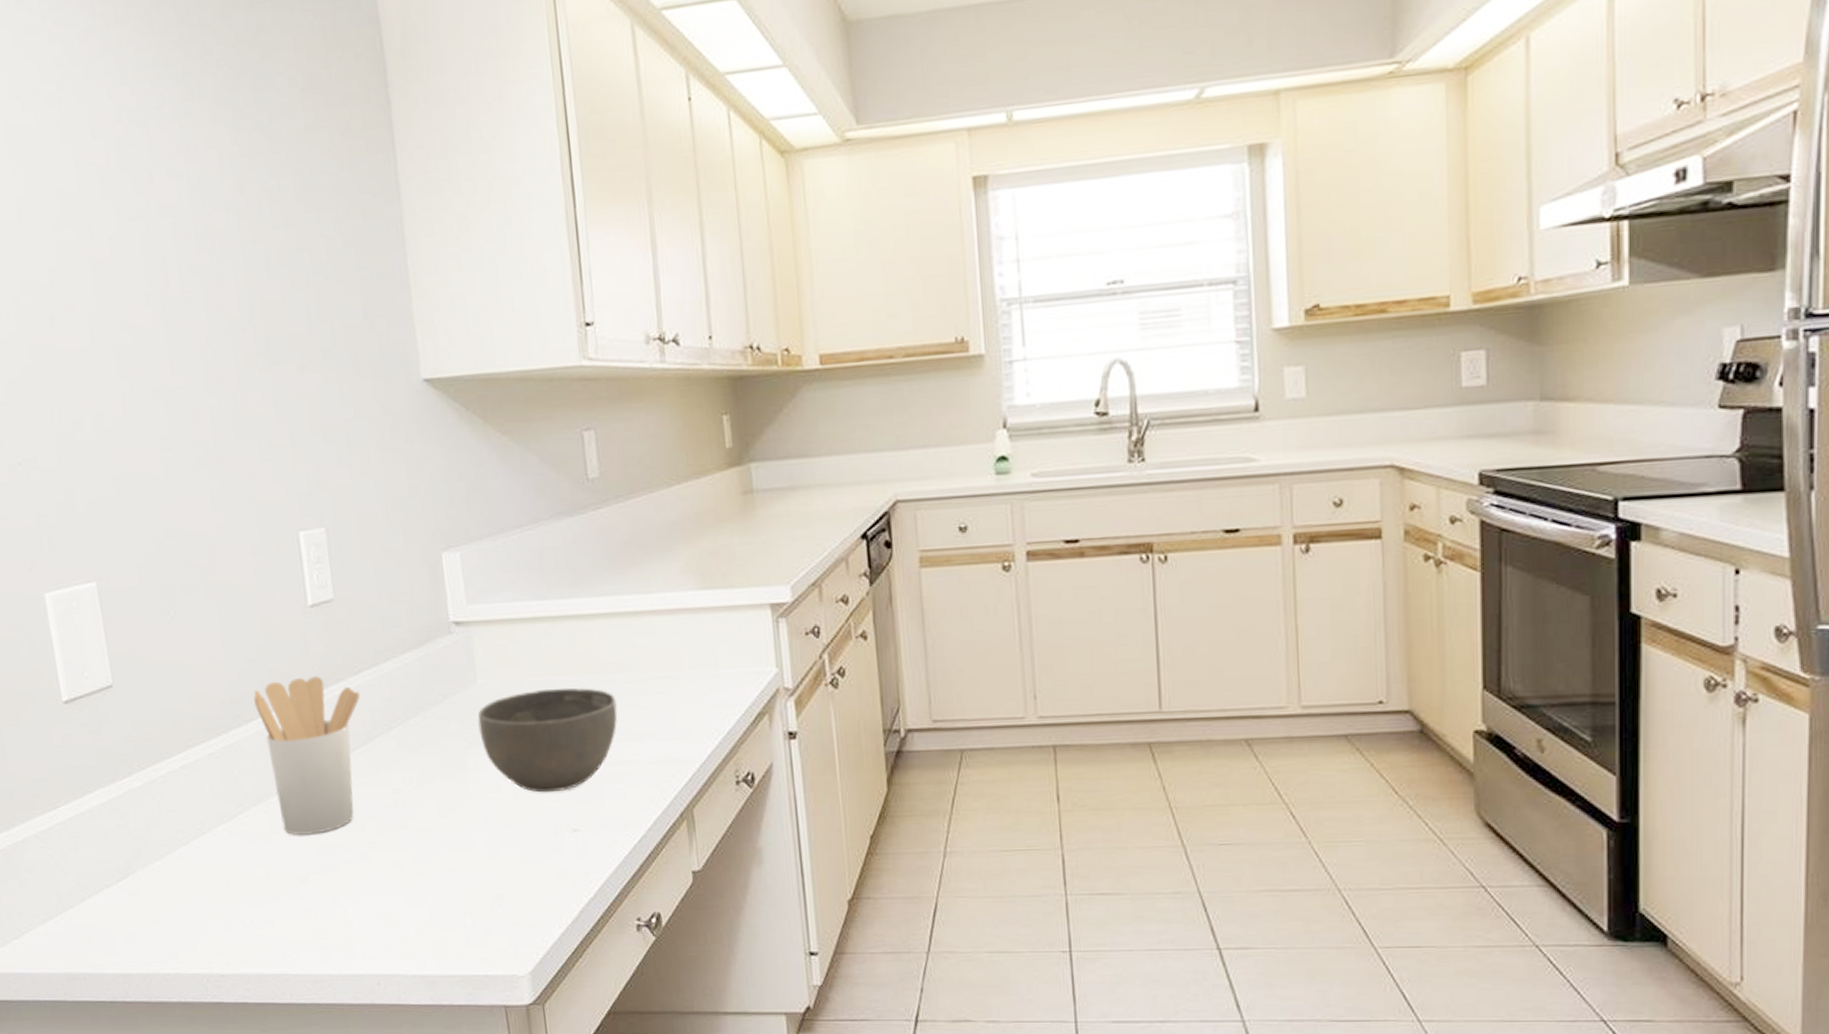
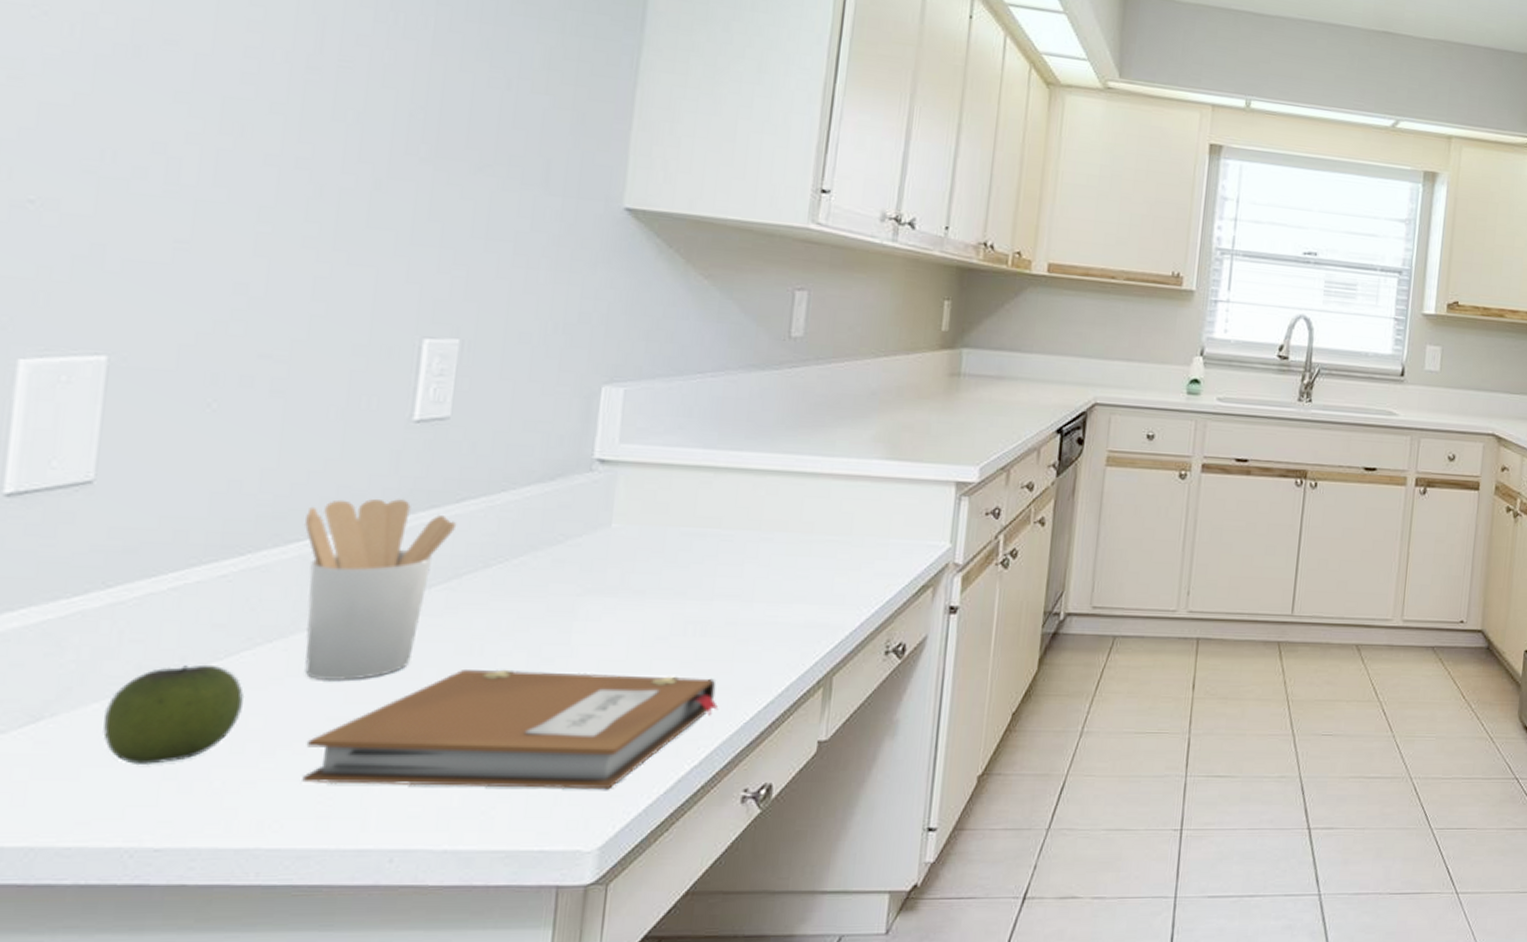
apple: none [164,826,250,908] -> present [103,664,245,764]
notebook: none [298,816,601,922] -> present [302,669,719,790]
bowl: present [477,687,617,793] -> none [600,540,772,650]

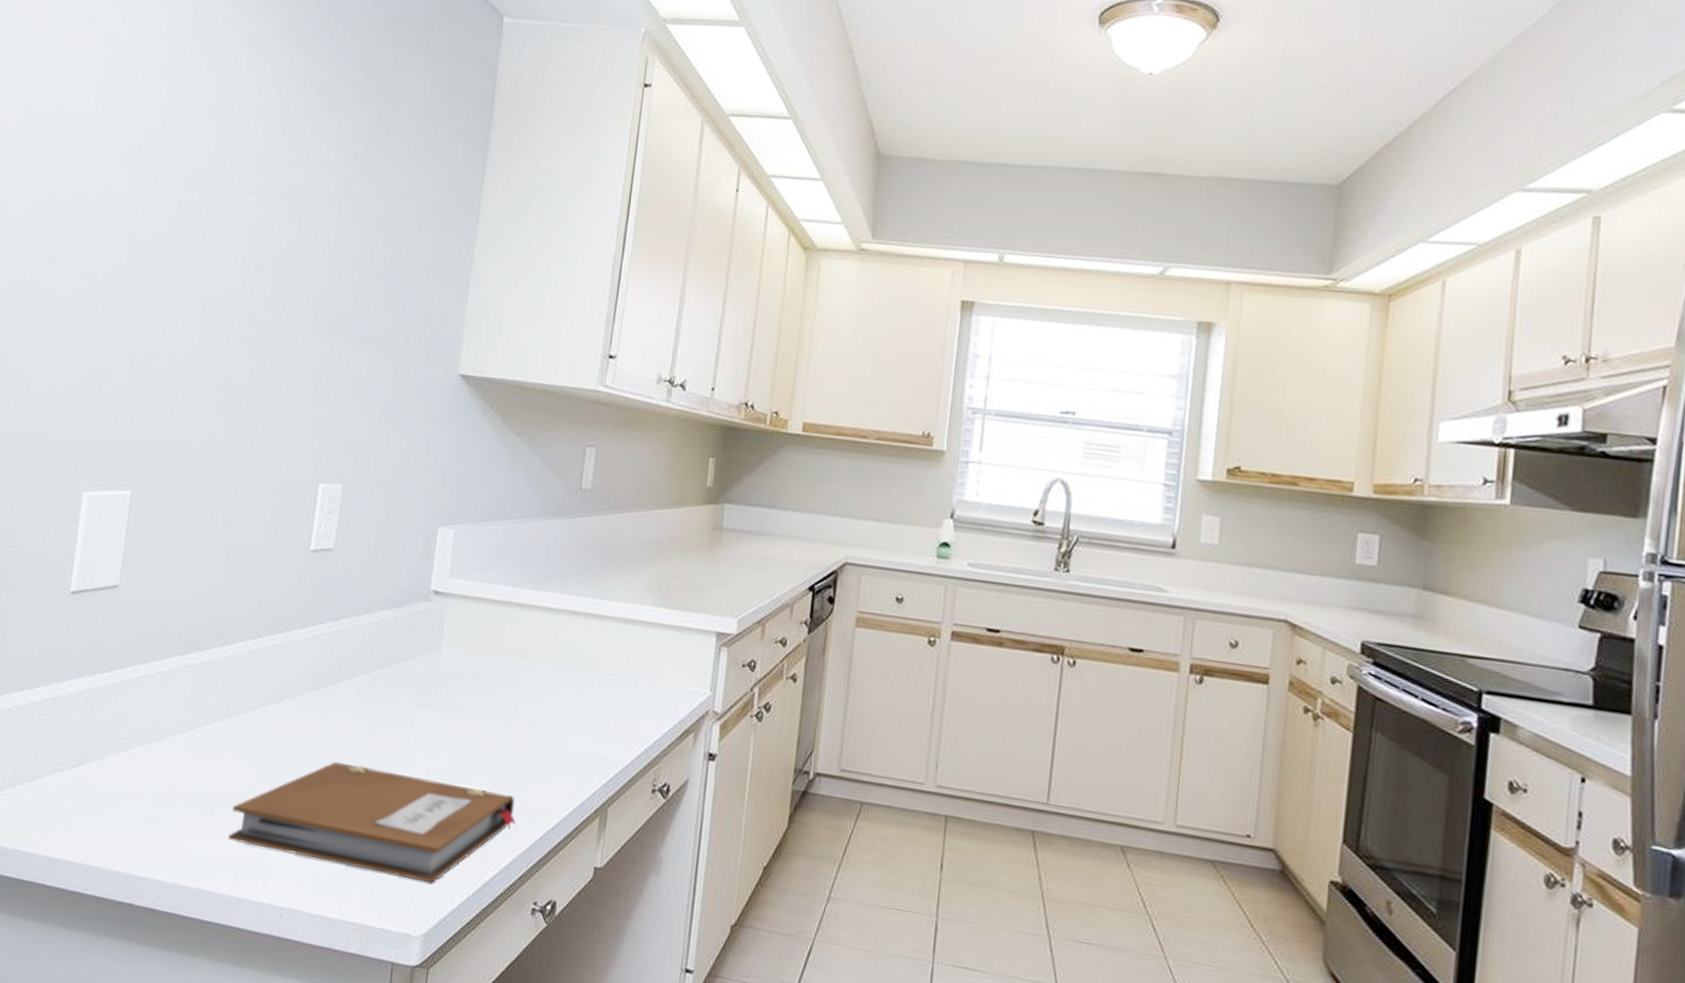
apple: present [103,664,245,764] -> none [114,734,197,810]
utensil holder: present [303,499,457,682] -> none [233,611,335,761]

